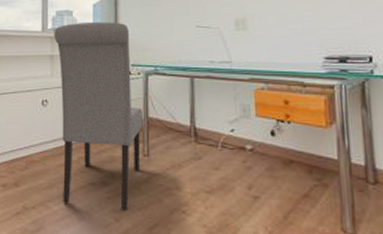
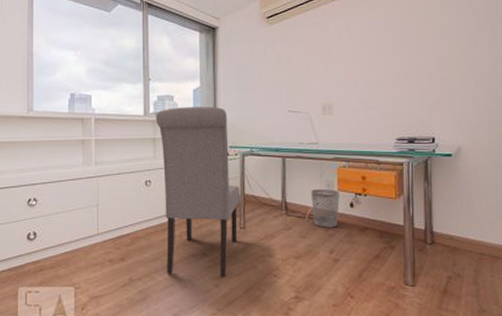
wastebasket: none [224,113,258,159] -> present [311,188,340,228]

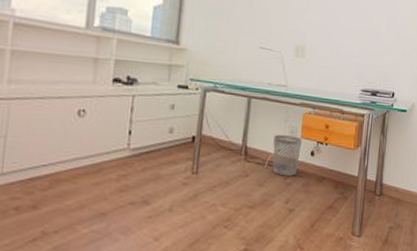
chair: present [156,107,240,276] -> none [95,23,196,227]

